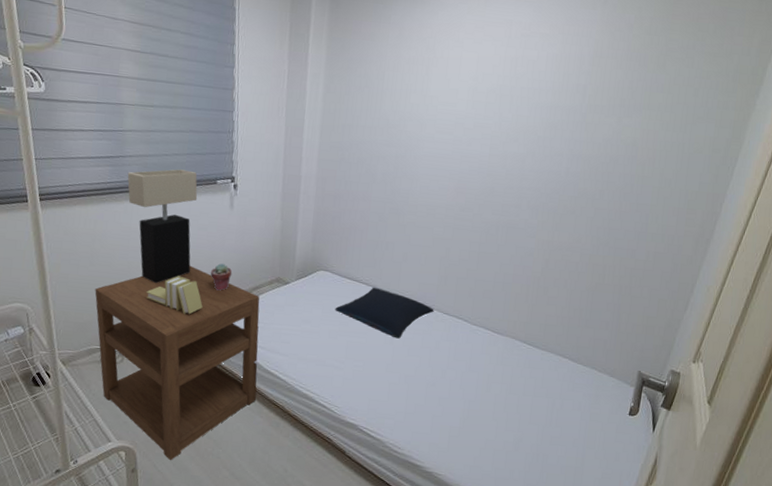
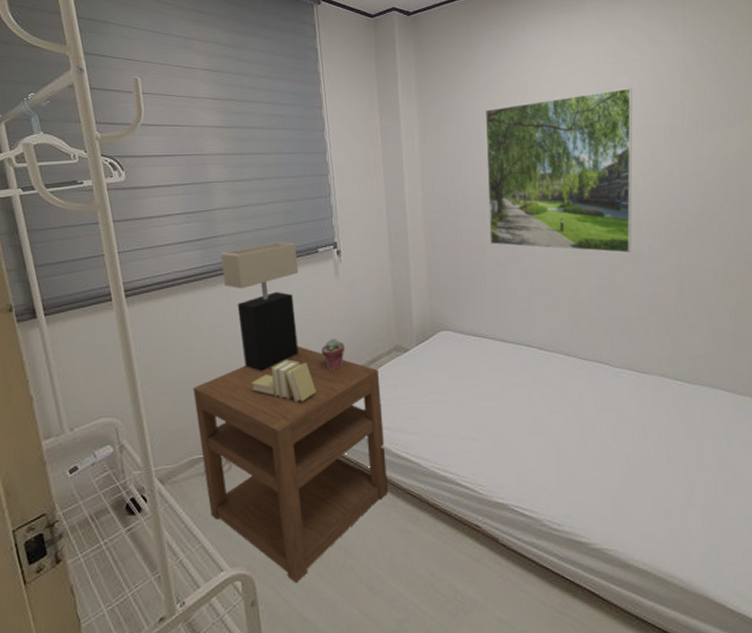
pillow: present [335,287,434,339] -> none [463,341,571,395]
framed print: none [376,62,539,225] -> present [485,87,633,254]

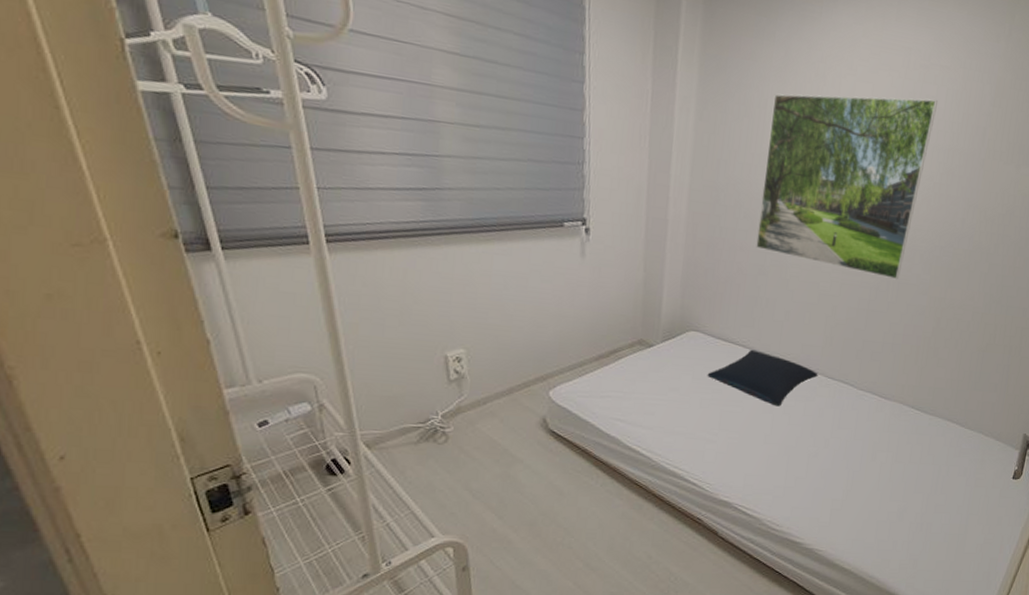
nightstand: present [193,345,388,584] -> none [407,325,619,555]
table lamp: present [220,242,299,372] -> none [446,207,540,348]
books: present [251,359,316,403] -> none [475,338,548,384]
potted succulent: present [321,339,345,370] -> none [557,323,585,355]
pillow: none [463,341,571,395] -> present [707,349,818,407]

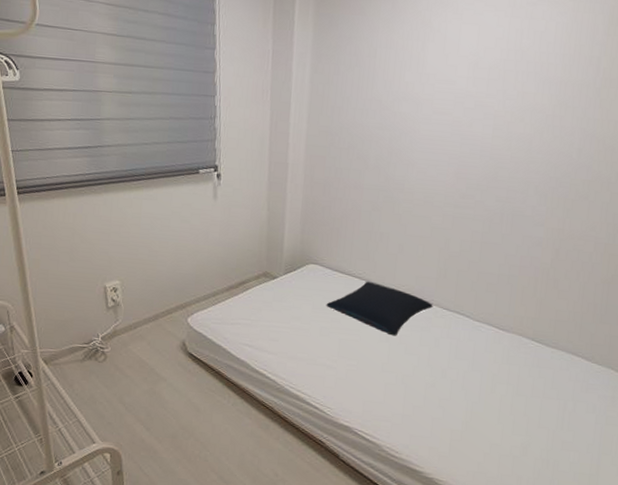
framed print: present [756,93,938,280] -> none [369,33,547,212]

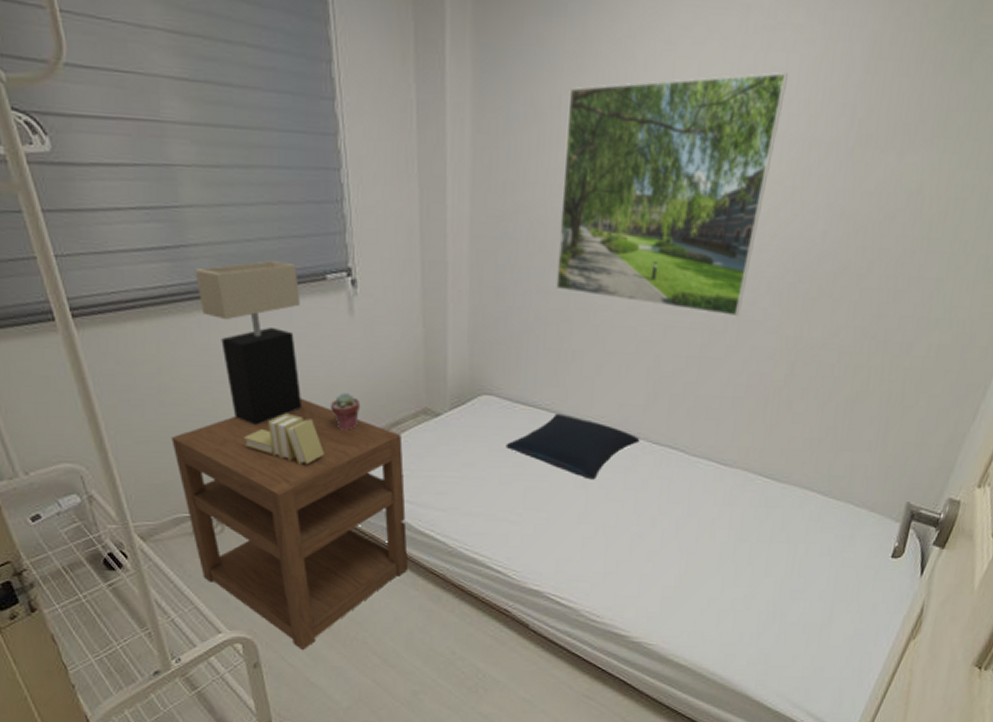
nightstand: none [75,259,247,464] -> present [171,398,408,651]
table lamp: none [106,158,179,280] -> present [195,260,303,426]
books: none [128,271,187,312] -> present [243,413,324,465]
potted succulent: none [194,257,217,286] -> present [330,393,361,430]
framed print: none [369,33,547,212] -> present [556,71,788,317]

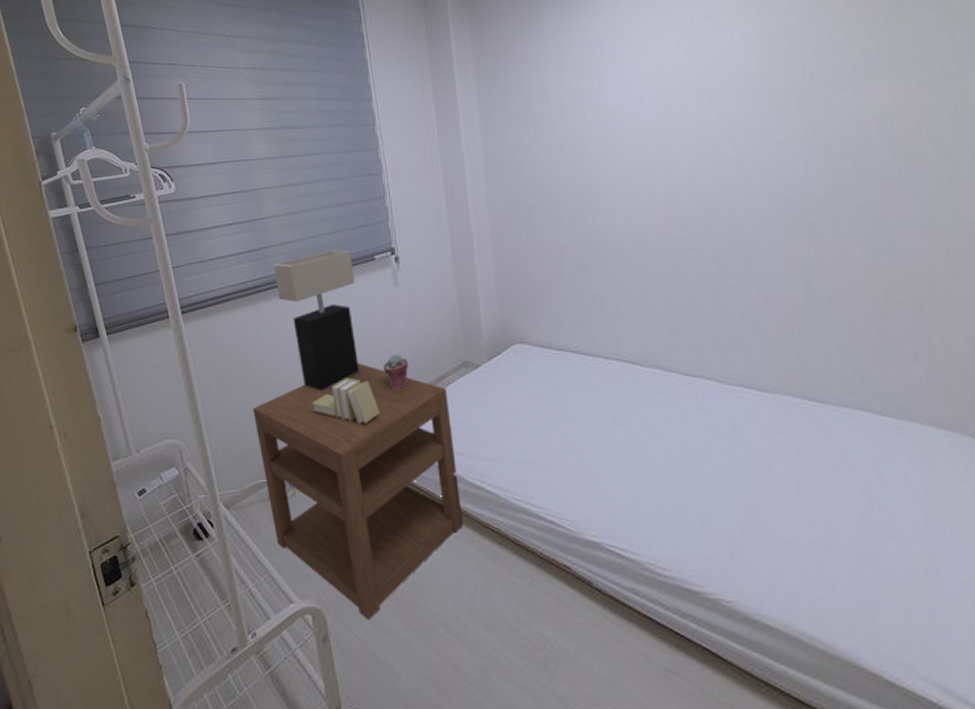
pillow: present [505,413,640,480] -> none [542,354,672,418]
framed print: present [556,71,788,317] -> none [554,45,743,247]

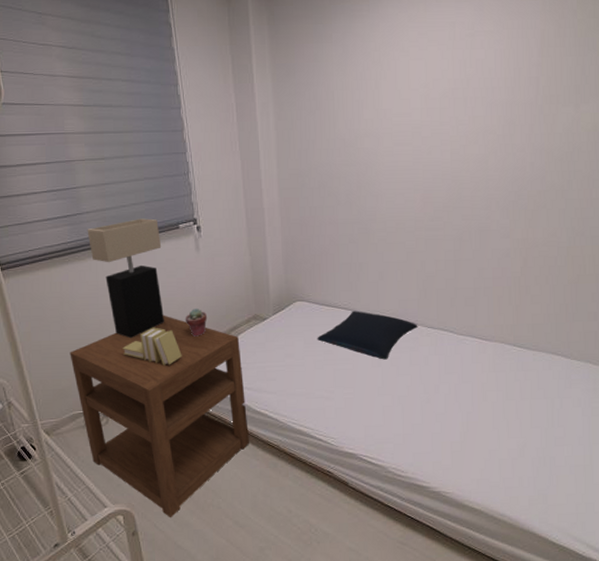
pillow: none [542,354,672,418] -> present [317,310,418,360]

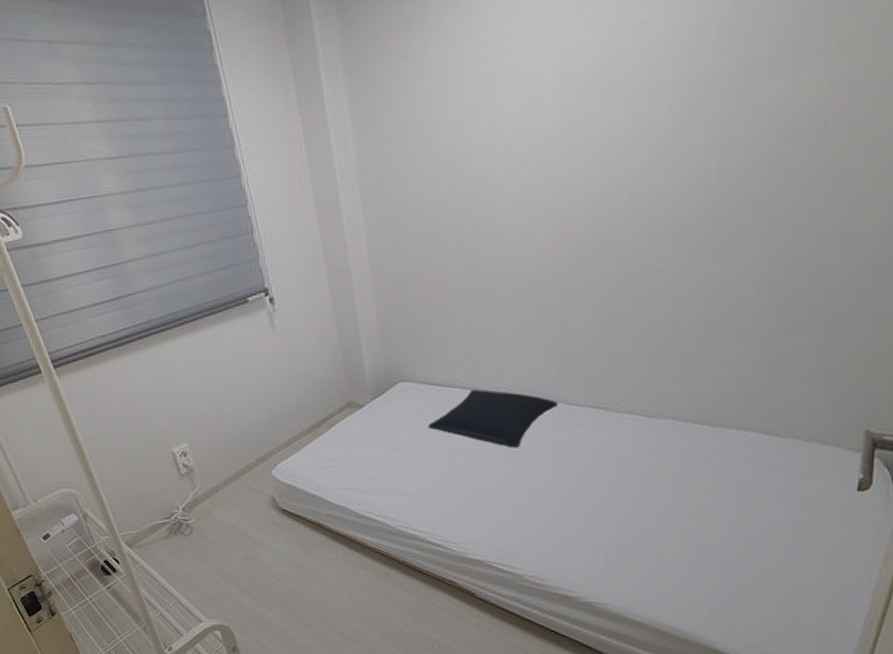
nightstand: present [70,315,249,518] -> none [141,408,354,633]
table lamp: present [87,218,165,339] -> none [141,293,244,438]
books: present [122,327,182,366] -> none [198,423,267,467]
potted succulent: present [185,309,208,337] -> none [266,398,293,432]

